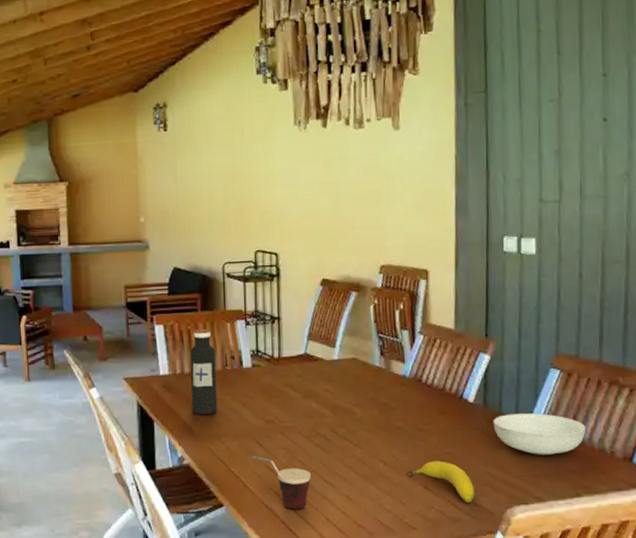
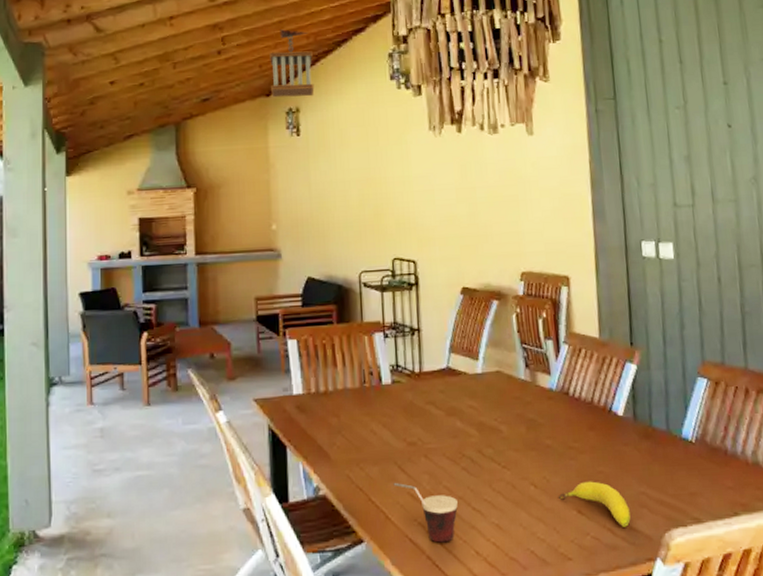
wind chime: none [137,23,182,93] -> present [270,29,315,98]
water bottle: present [190,329,218,415] -> none [325,343,356,439]
serving bowl: present [493,413,587,455] -> none [644,426,739,471]

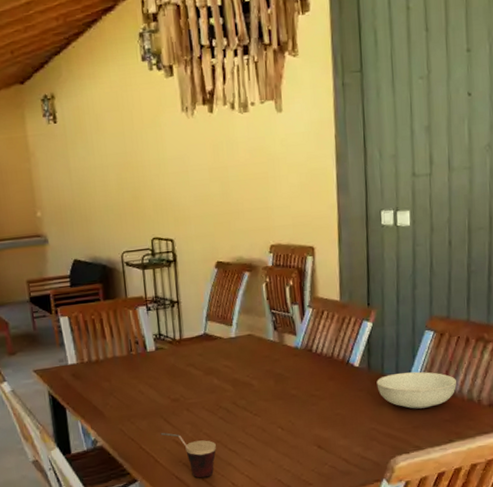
wind chime: present [270,29,315,98] -> none [20,11,68,85]
fruit: present [559,481,631,527] -> none [302,422,362,457]
serving bowl: none [644,426,739,471] -> present [376,371,457,409]

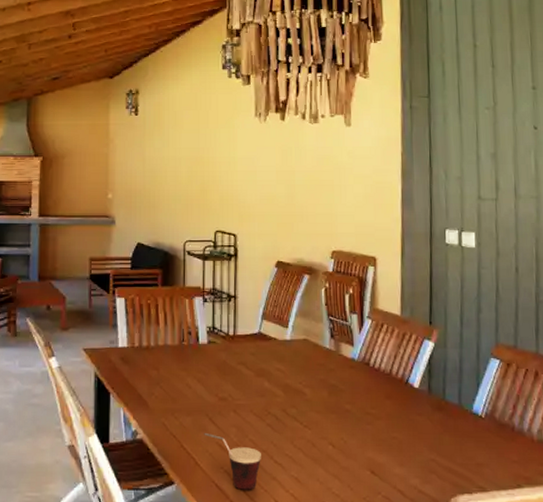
serving bowl: present [376,371,457,409] -> none [437,401,526,444]

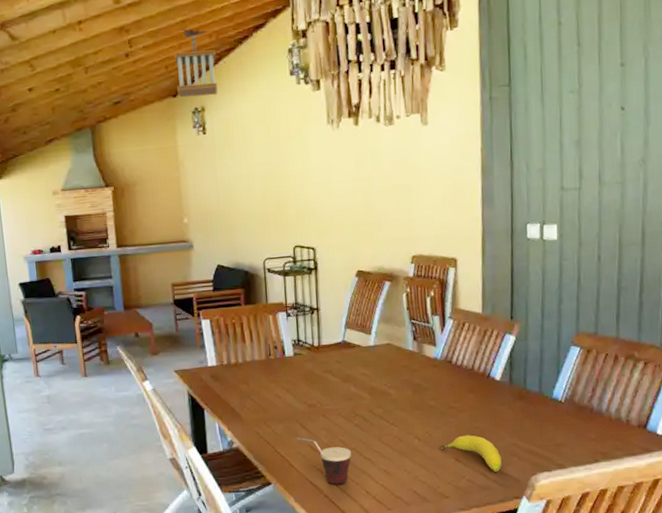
wind chime: none [114,18,153,80] -> present [174,29,218,98]
fruit: none [355,445,420,490] -> present [439,435,502,472]

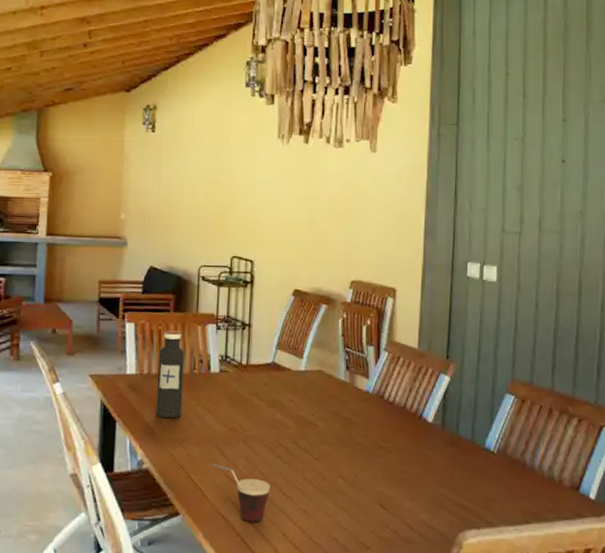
wind chime: present [174,29,218,98] -> none [131,29,174,96]
water bottle: none [235,322,263,402] -> present [156,330,184,419]
fruit: present [439,435,502,472] -> none [365,479,429,524]

